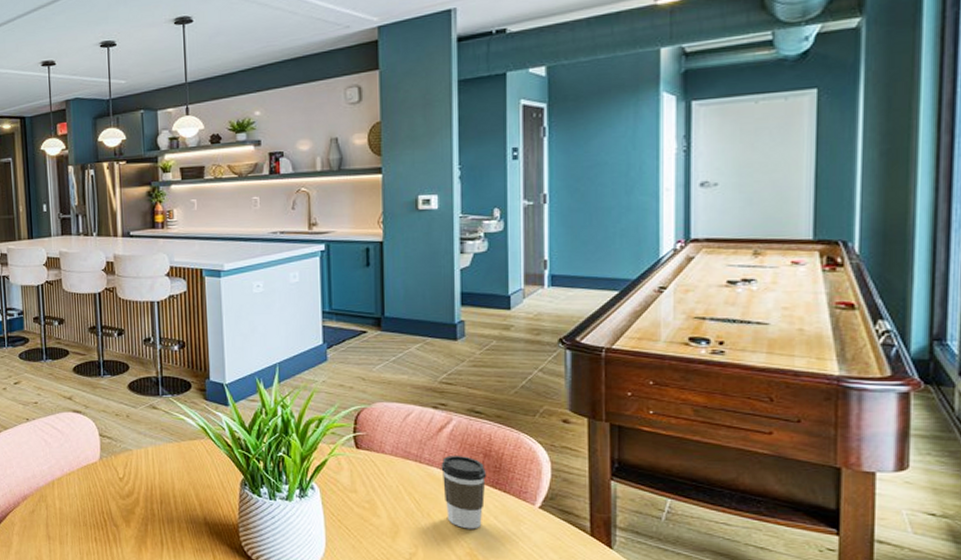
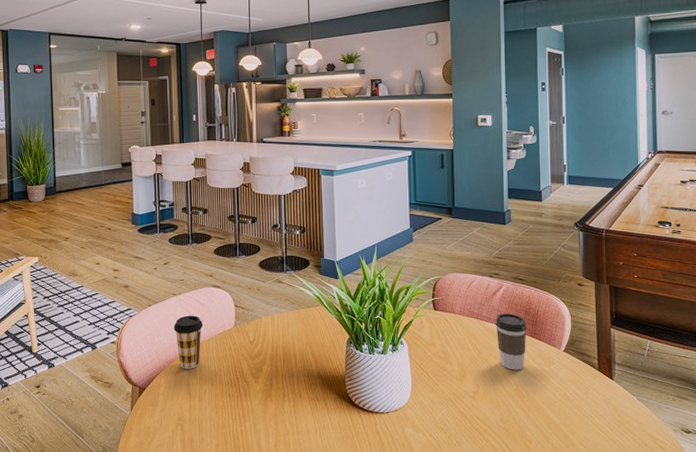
coffee cup: none [27,444,63,507] -> present [173,315,203,369]

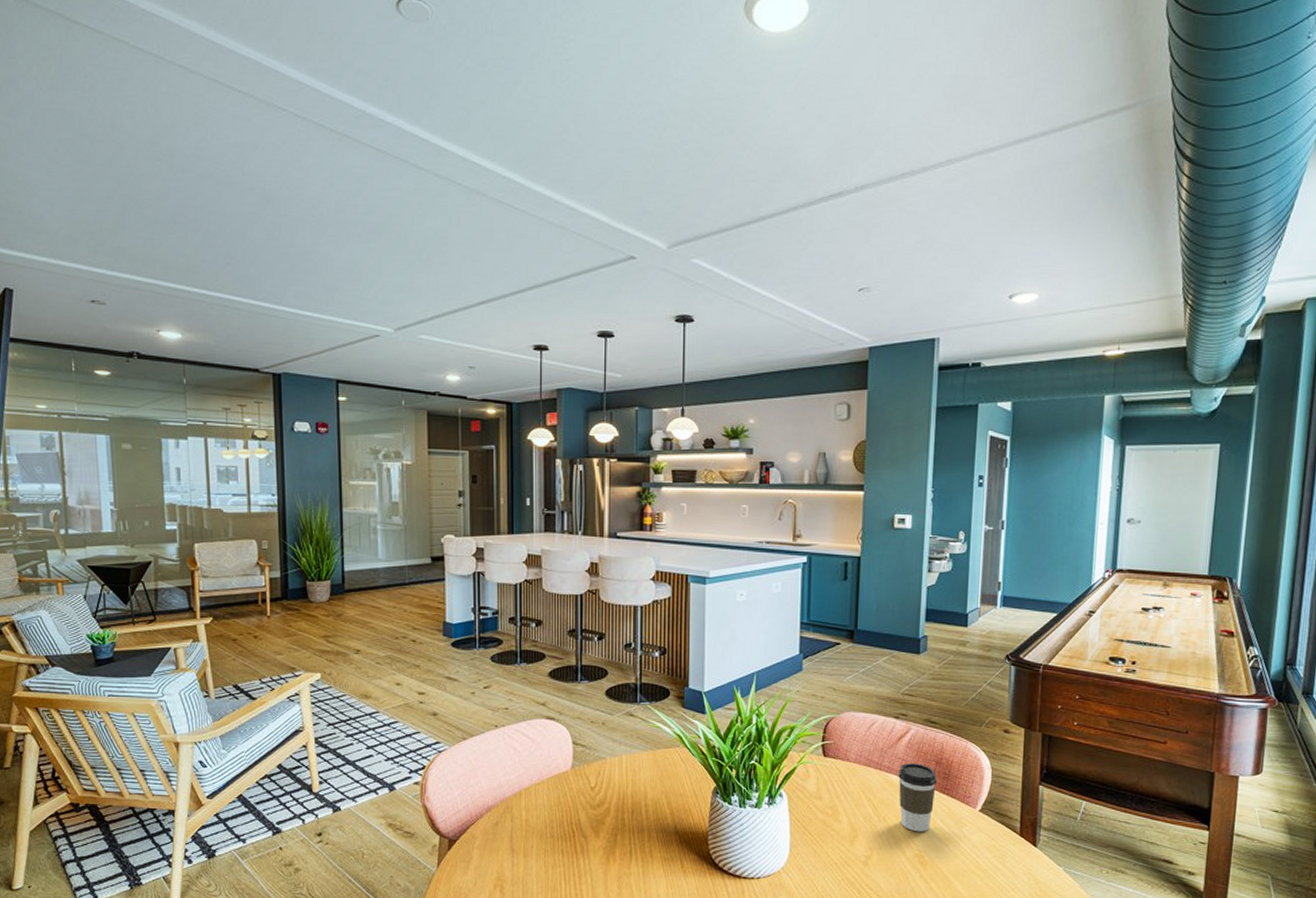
coffee cup: present [173,315,203,369] -> none [494,753,532,819]

